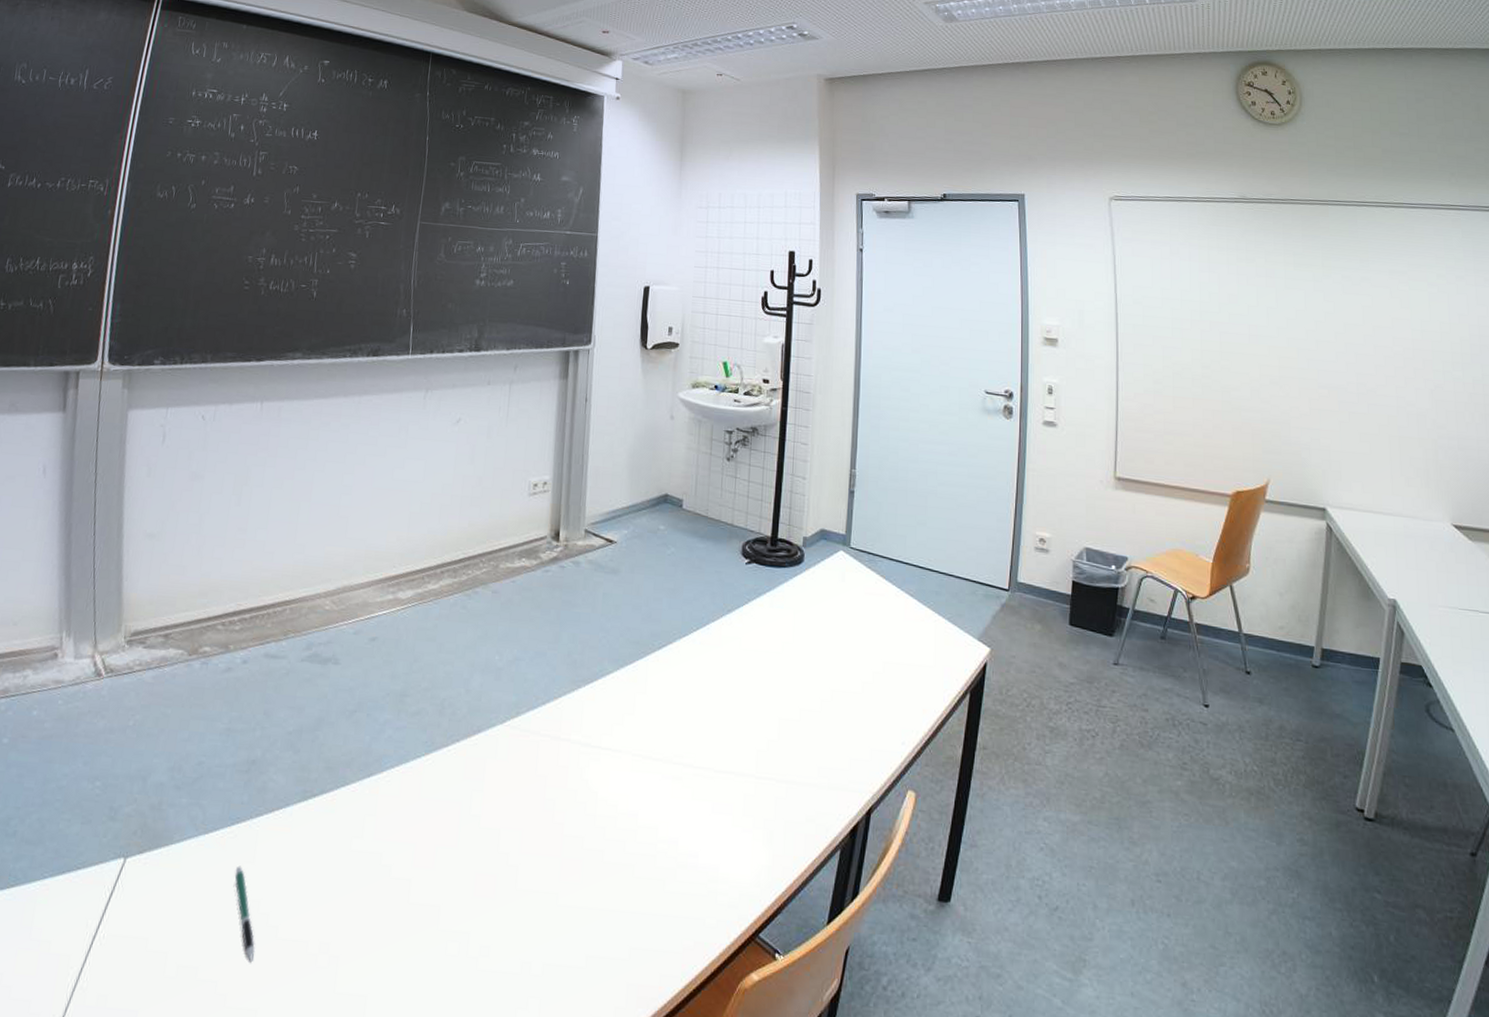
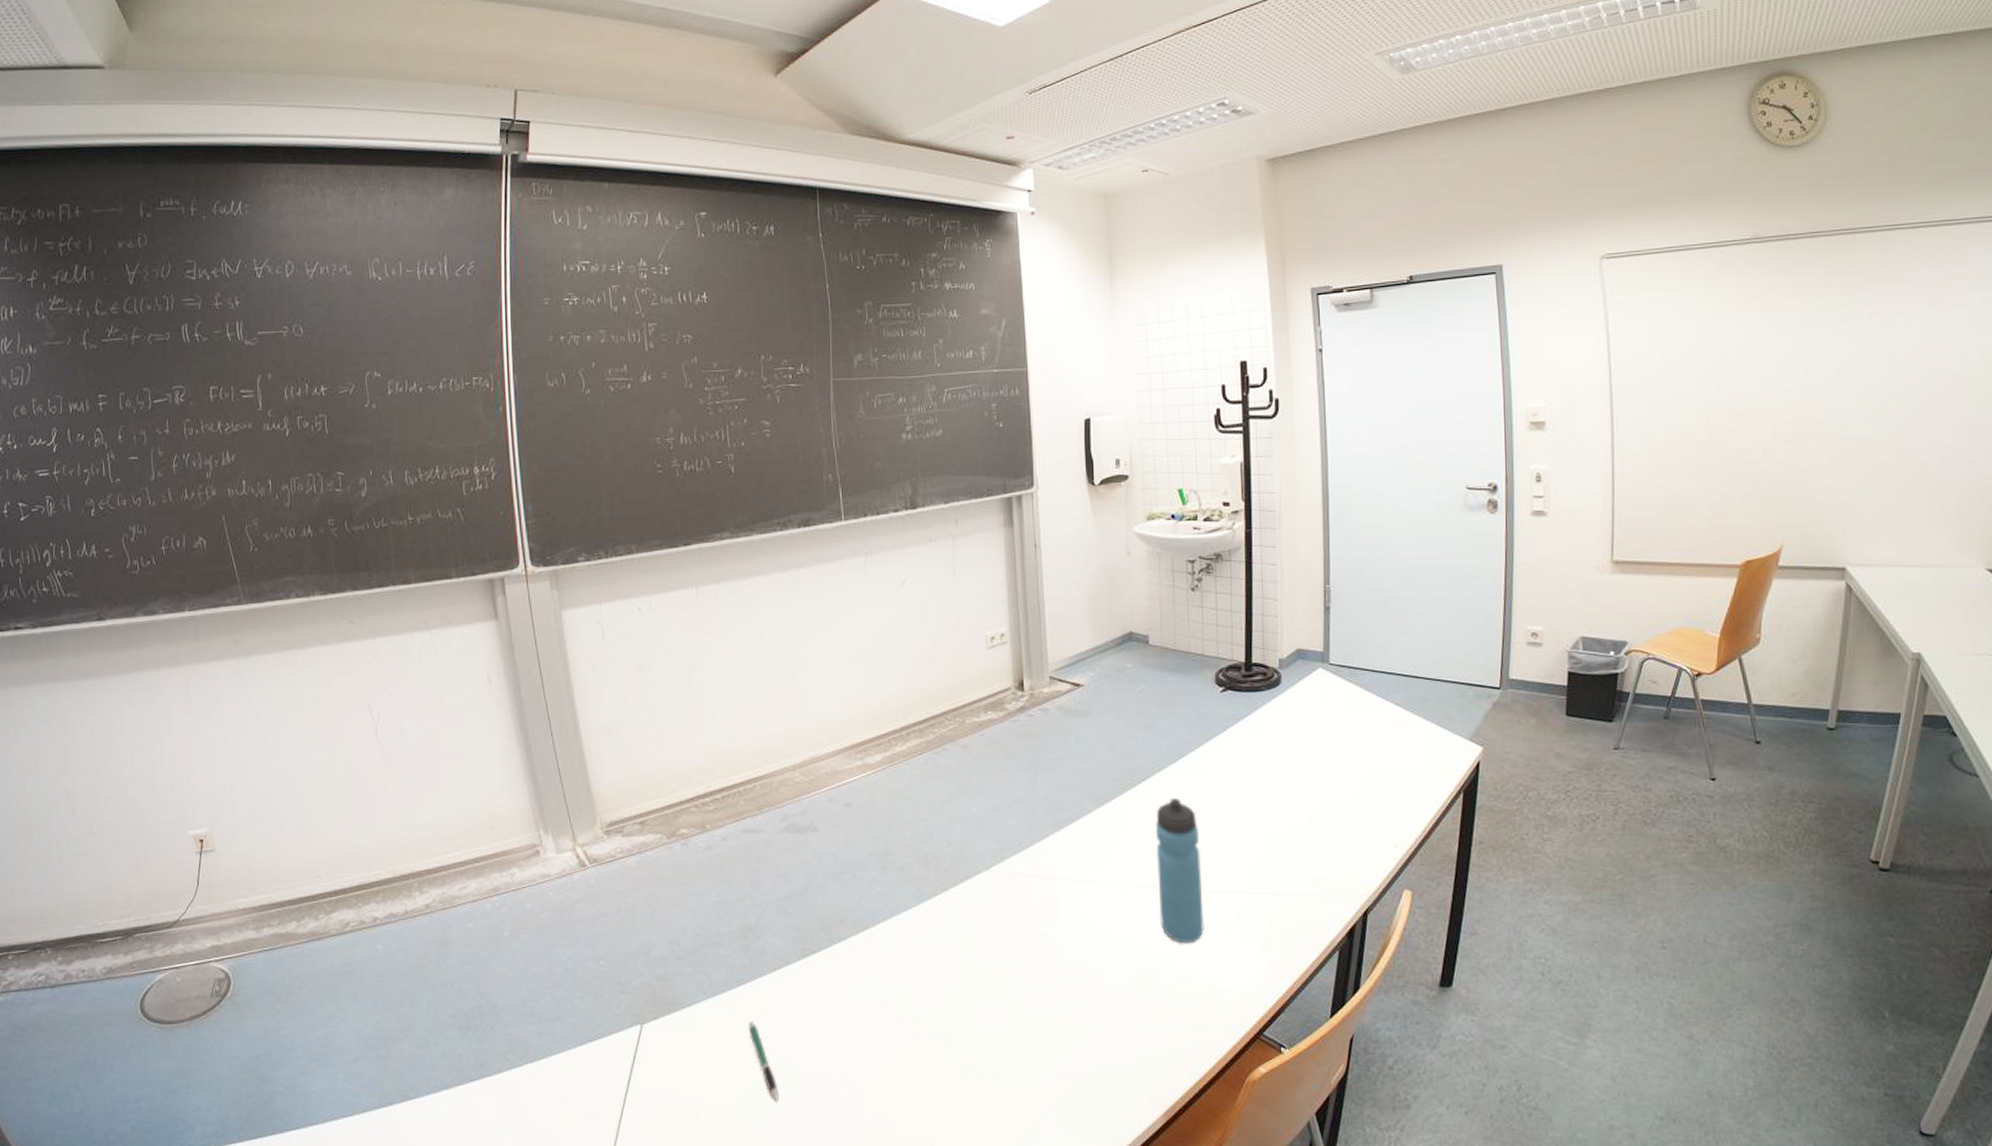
water bottle: none [666,668,714,826] -> present [1155,798,1204,944]

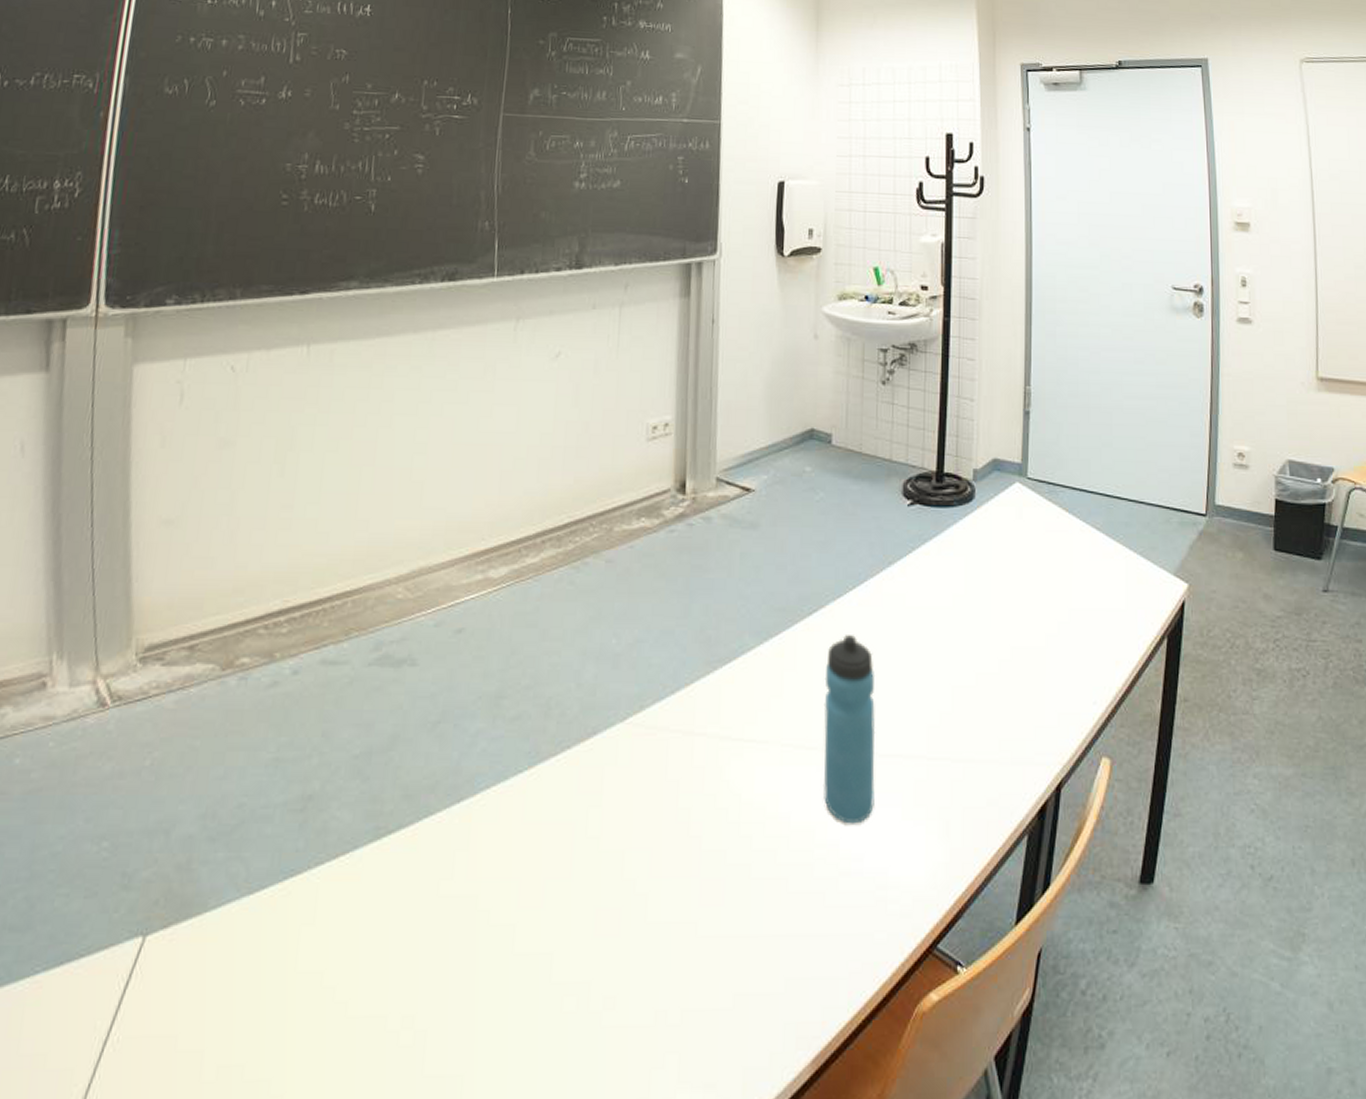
pen: present [748,1021,779,1102] -> none [289,930,318,1051]

